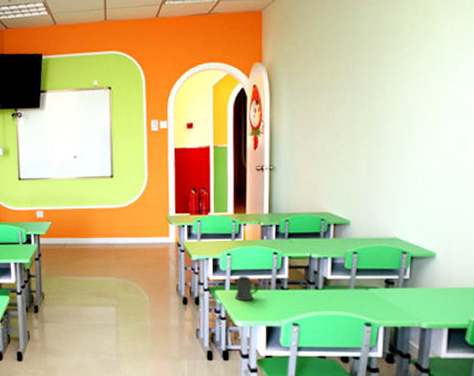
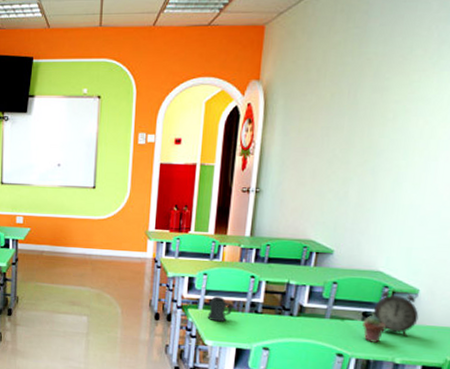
potted succulent: none [386,282,408,309] -> present [362,316,386,343]
alarm clock: none [395,254,439,300] -> present [373,288,419,336]

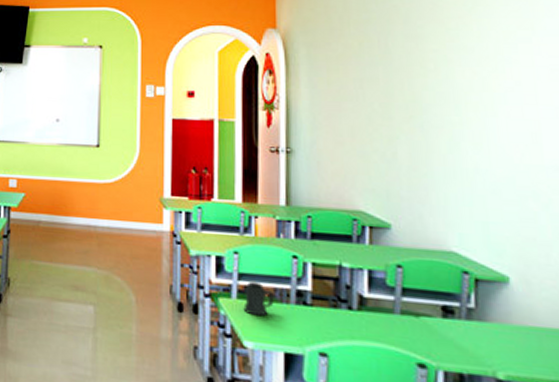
potted succulent: present [362,316,386,343] -> none [444,311,475,349]
alarm clock: present [373,288,419,336] -> none [454,274,517,341]

